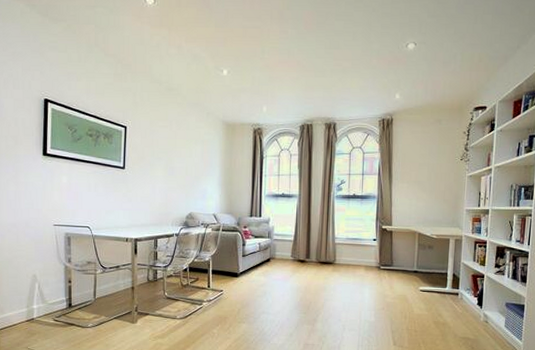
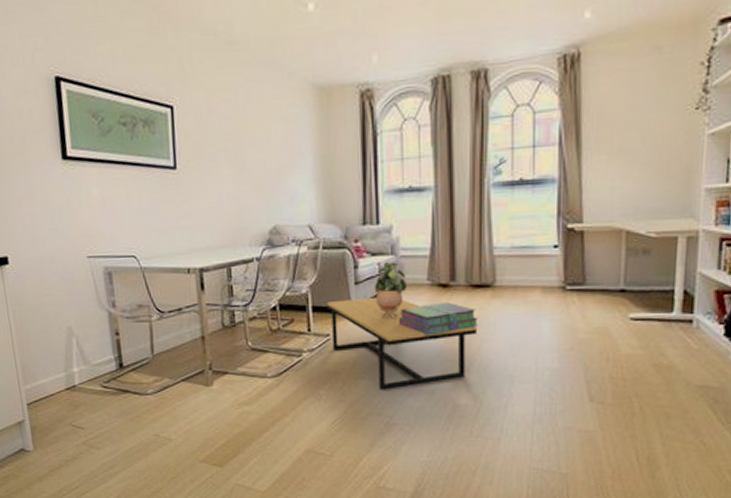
coffee table: none [222,266,322,331] -> present [326,297,477,390]
potted plant: none [255,242,277,282] -> present [374,261,407,320]
stack of books: none [270,272,323,295] -> present [398,302,478,336]

